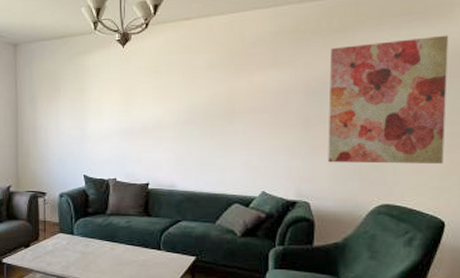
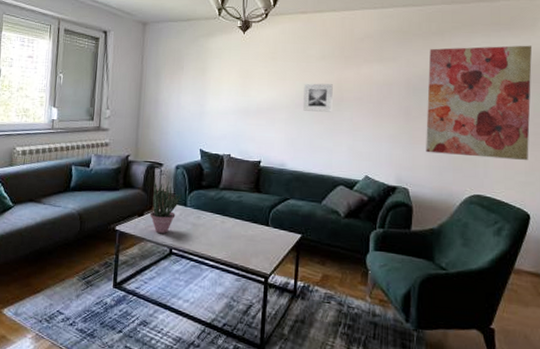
potted plant: none [36,211,68,264] -> present [149,182,182,234]
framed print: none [191,96,224,127] -> present [302,83,333,112]

